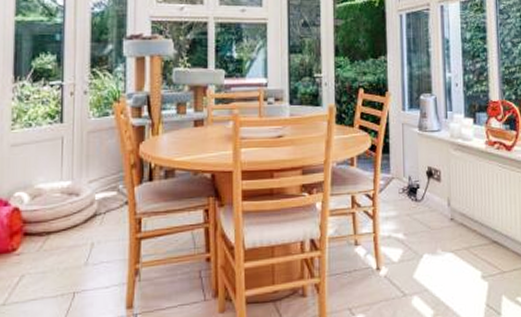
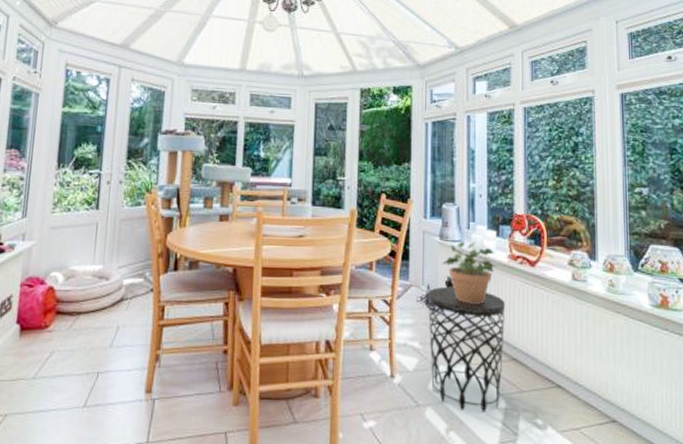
side table: none [410,176,485,296] -> present [428,286,506,412]
potted plant: none [422,130,476,191] -> present [442,241,498,304]

